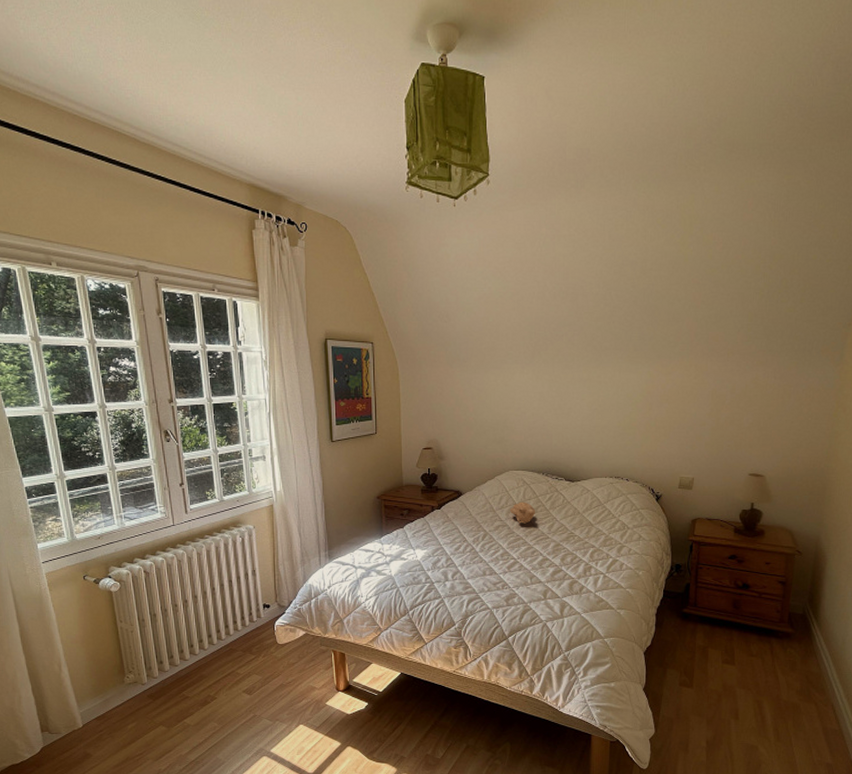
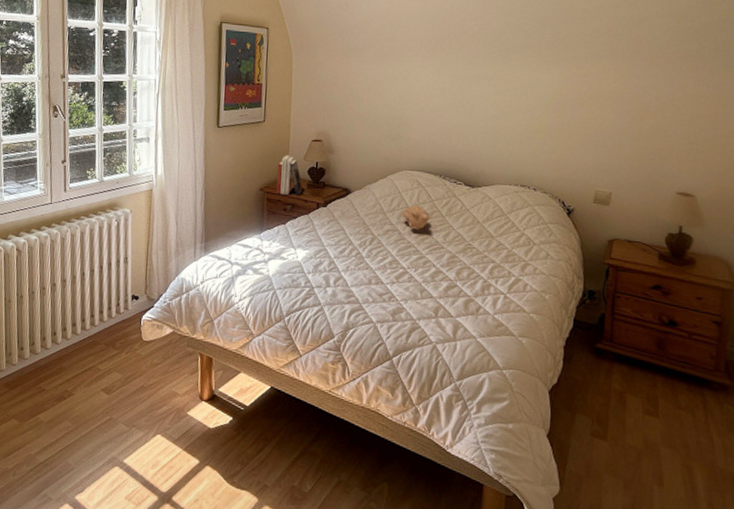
books: none [391,464,418,500] -> present [277,155,303,195]

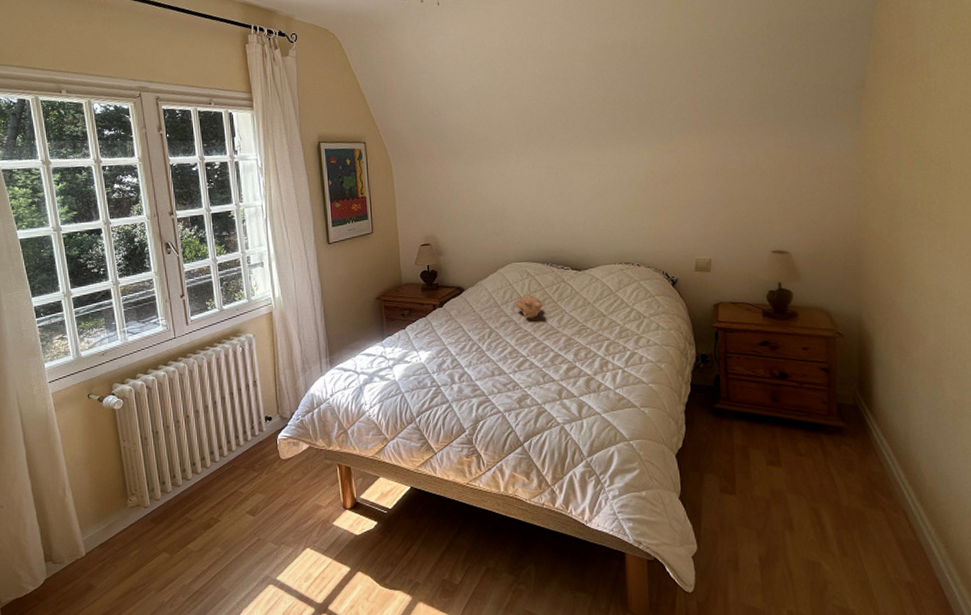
books: present [277,155,303,195] -> none [390,262,418,300]

